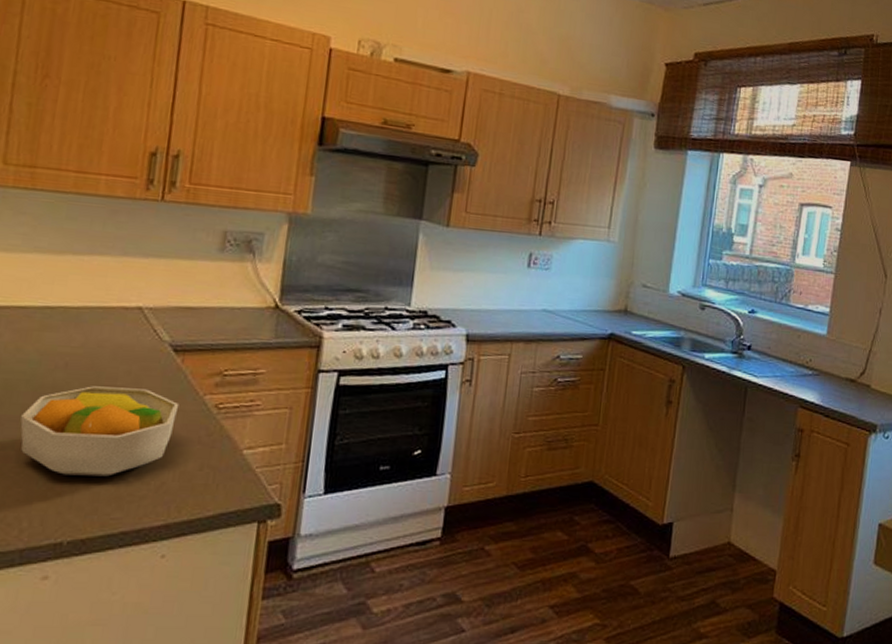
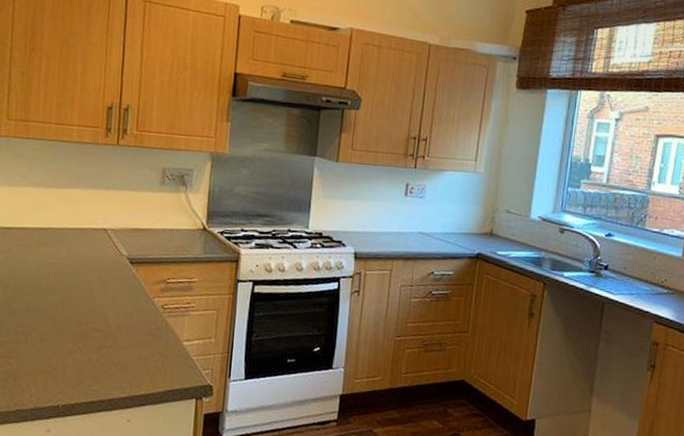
fruit bowl: present [20,386,179,477] -> none [27,289,136,358]

